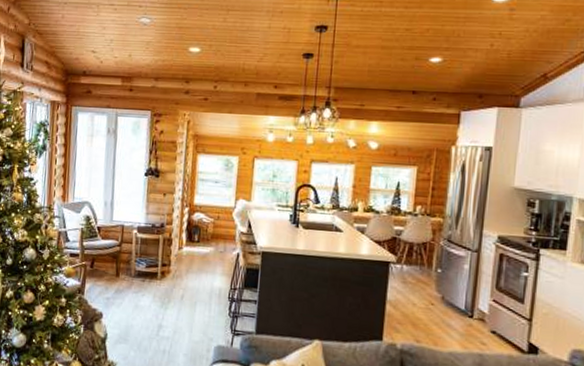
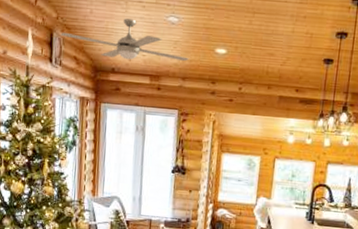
electric fan: none [32,22,162,62] -> present [60,18,189,62]

